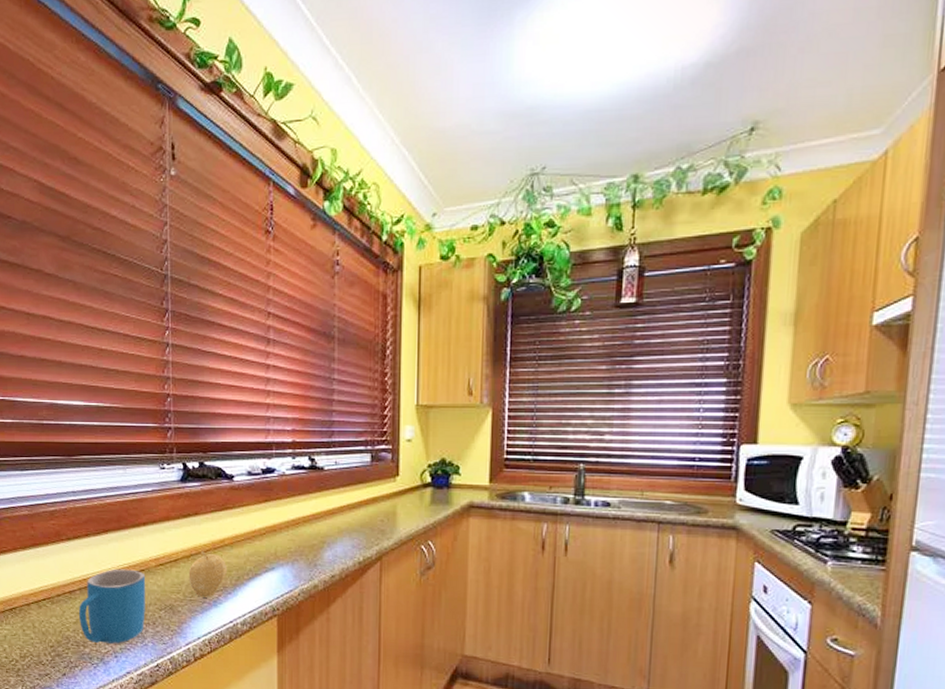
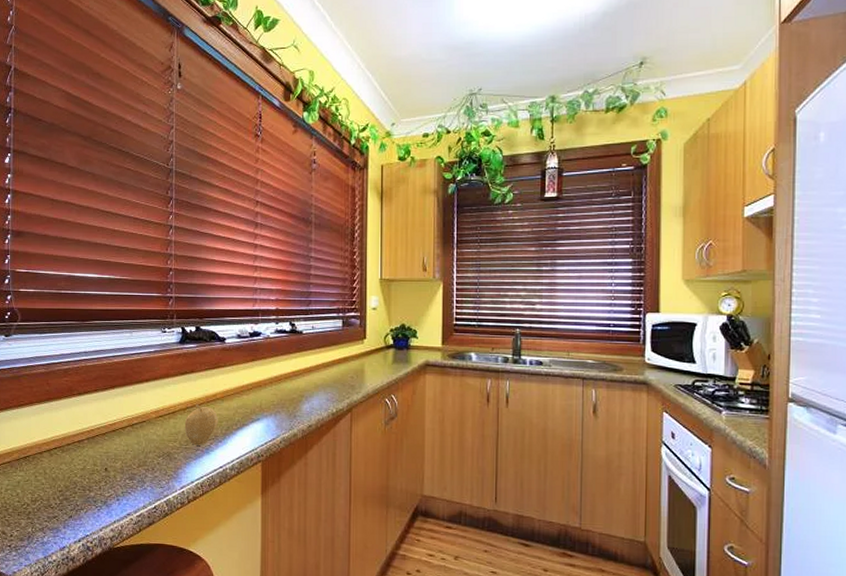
mug: present [79,568,146,644] -> none [86,420,147,488]

